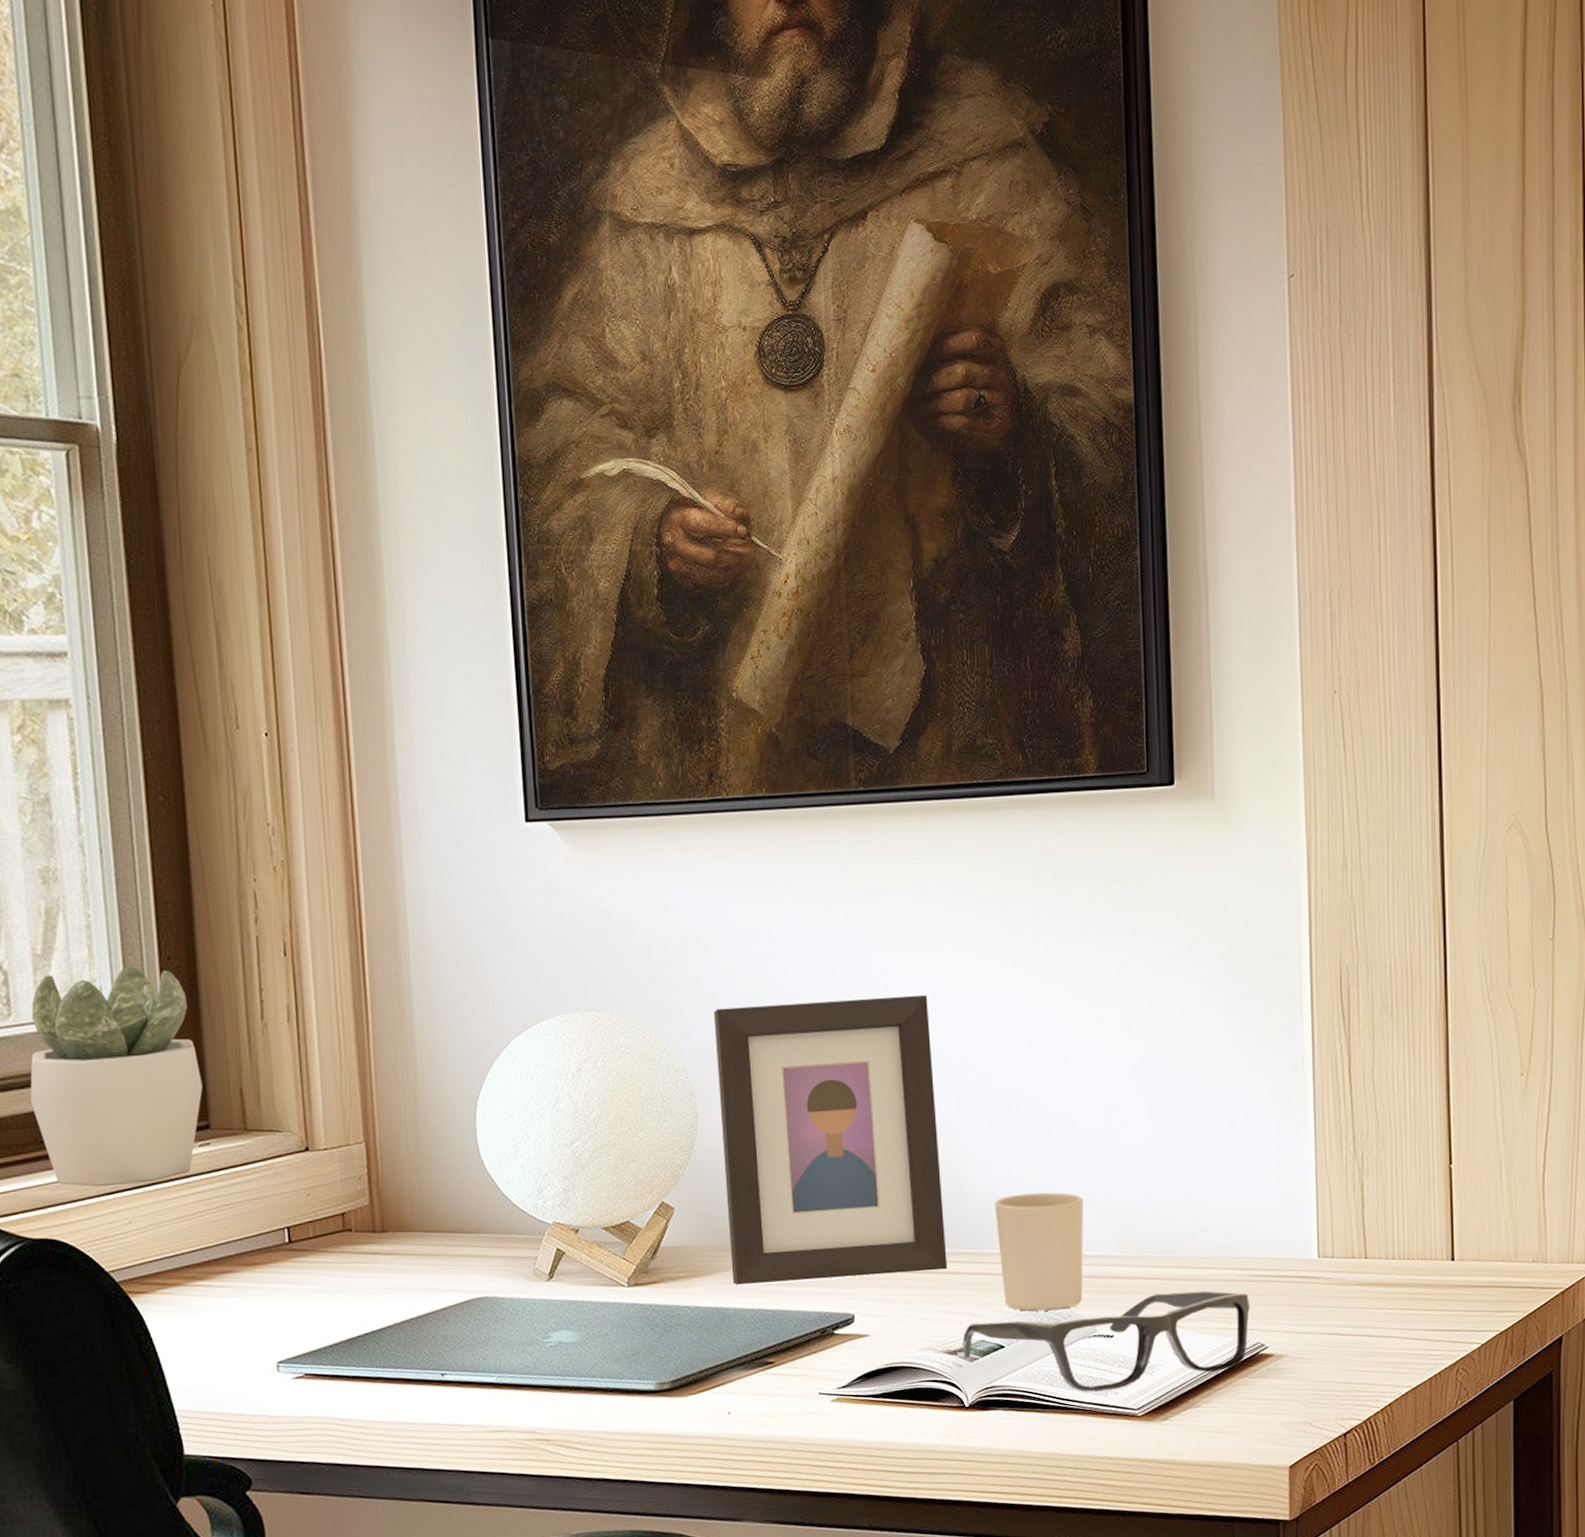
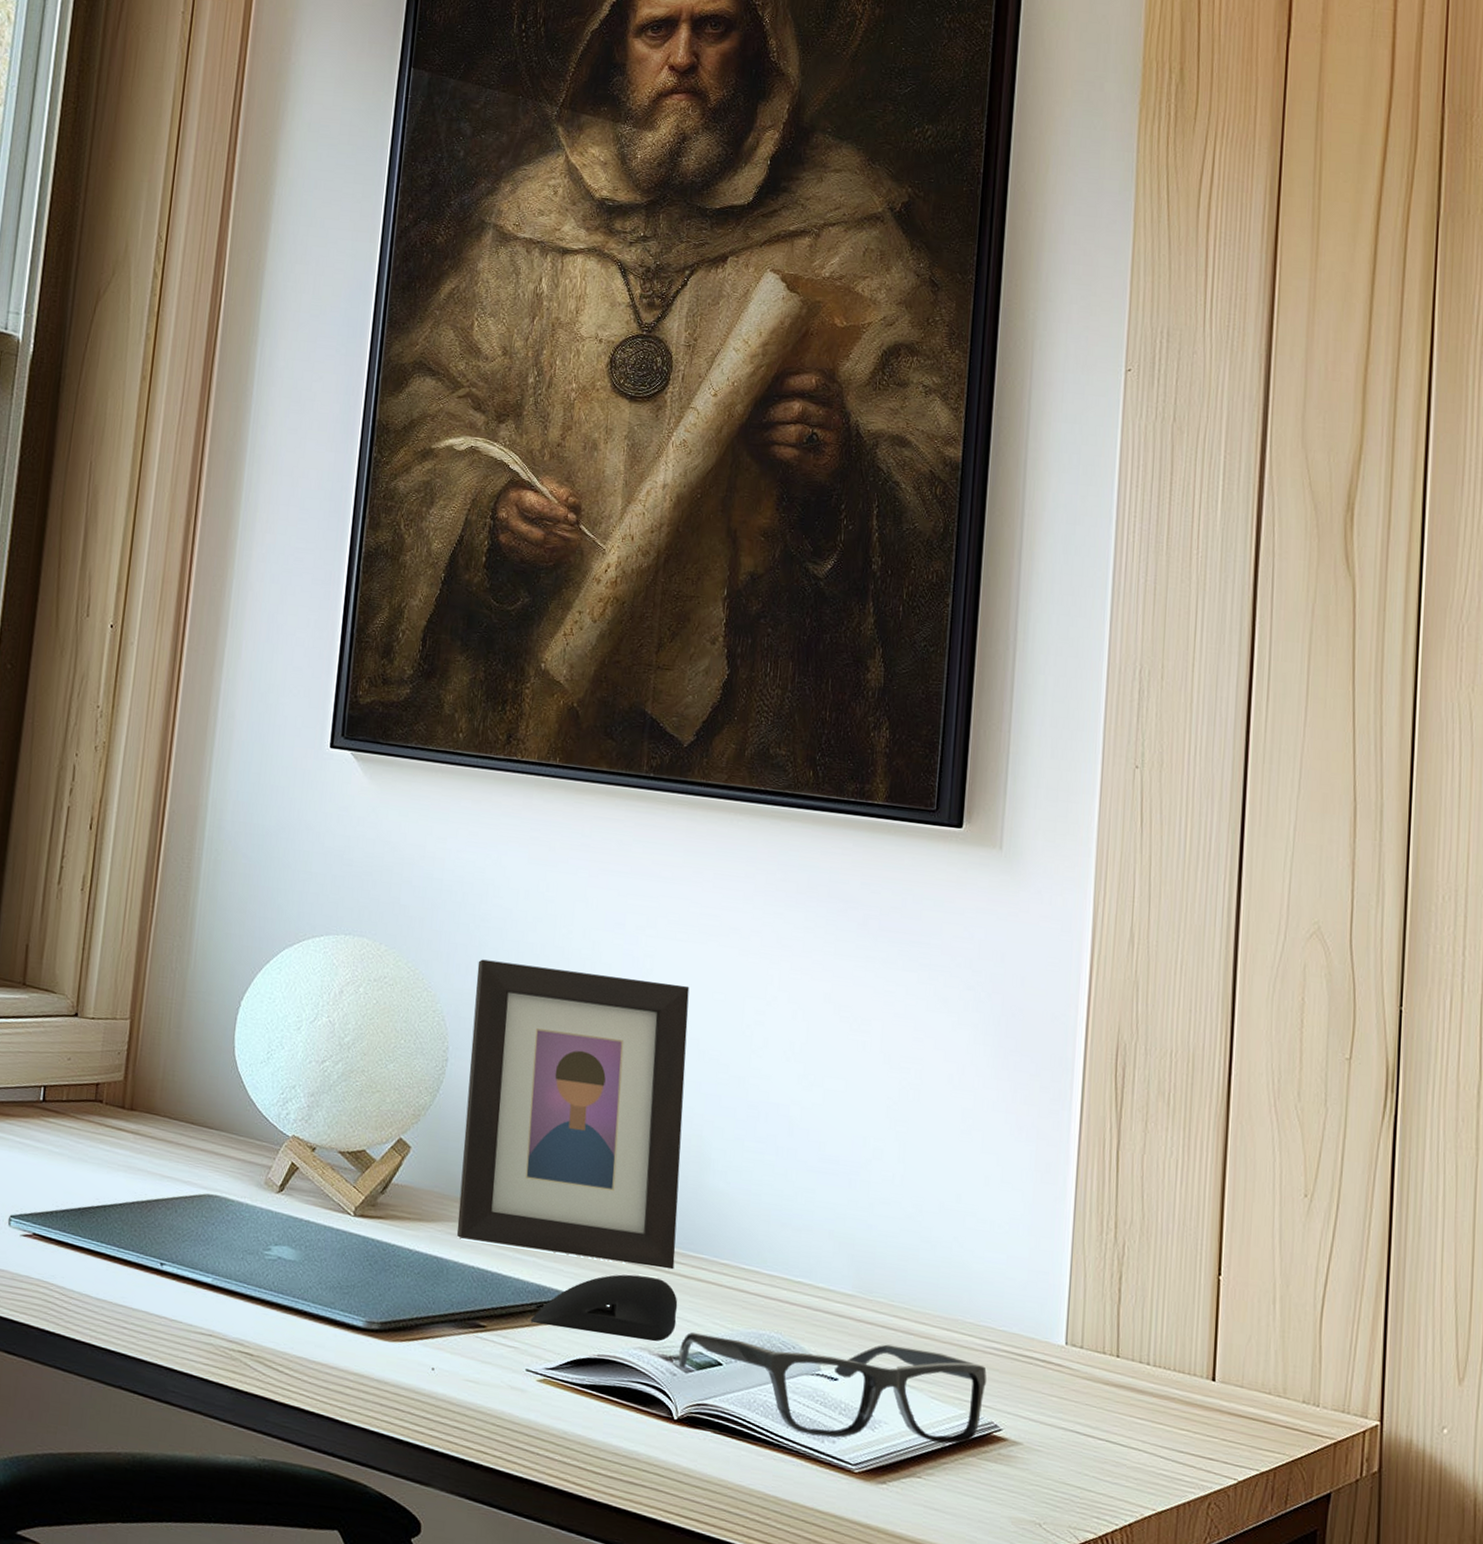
computer mouse: none [816,1281,956,1349] -> present [530,1274,678,1342]
mug: present [995,1192,1084,1312] -> none [728,1207,823,1339]

